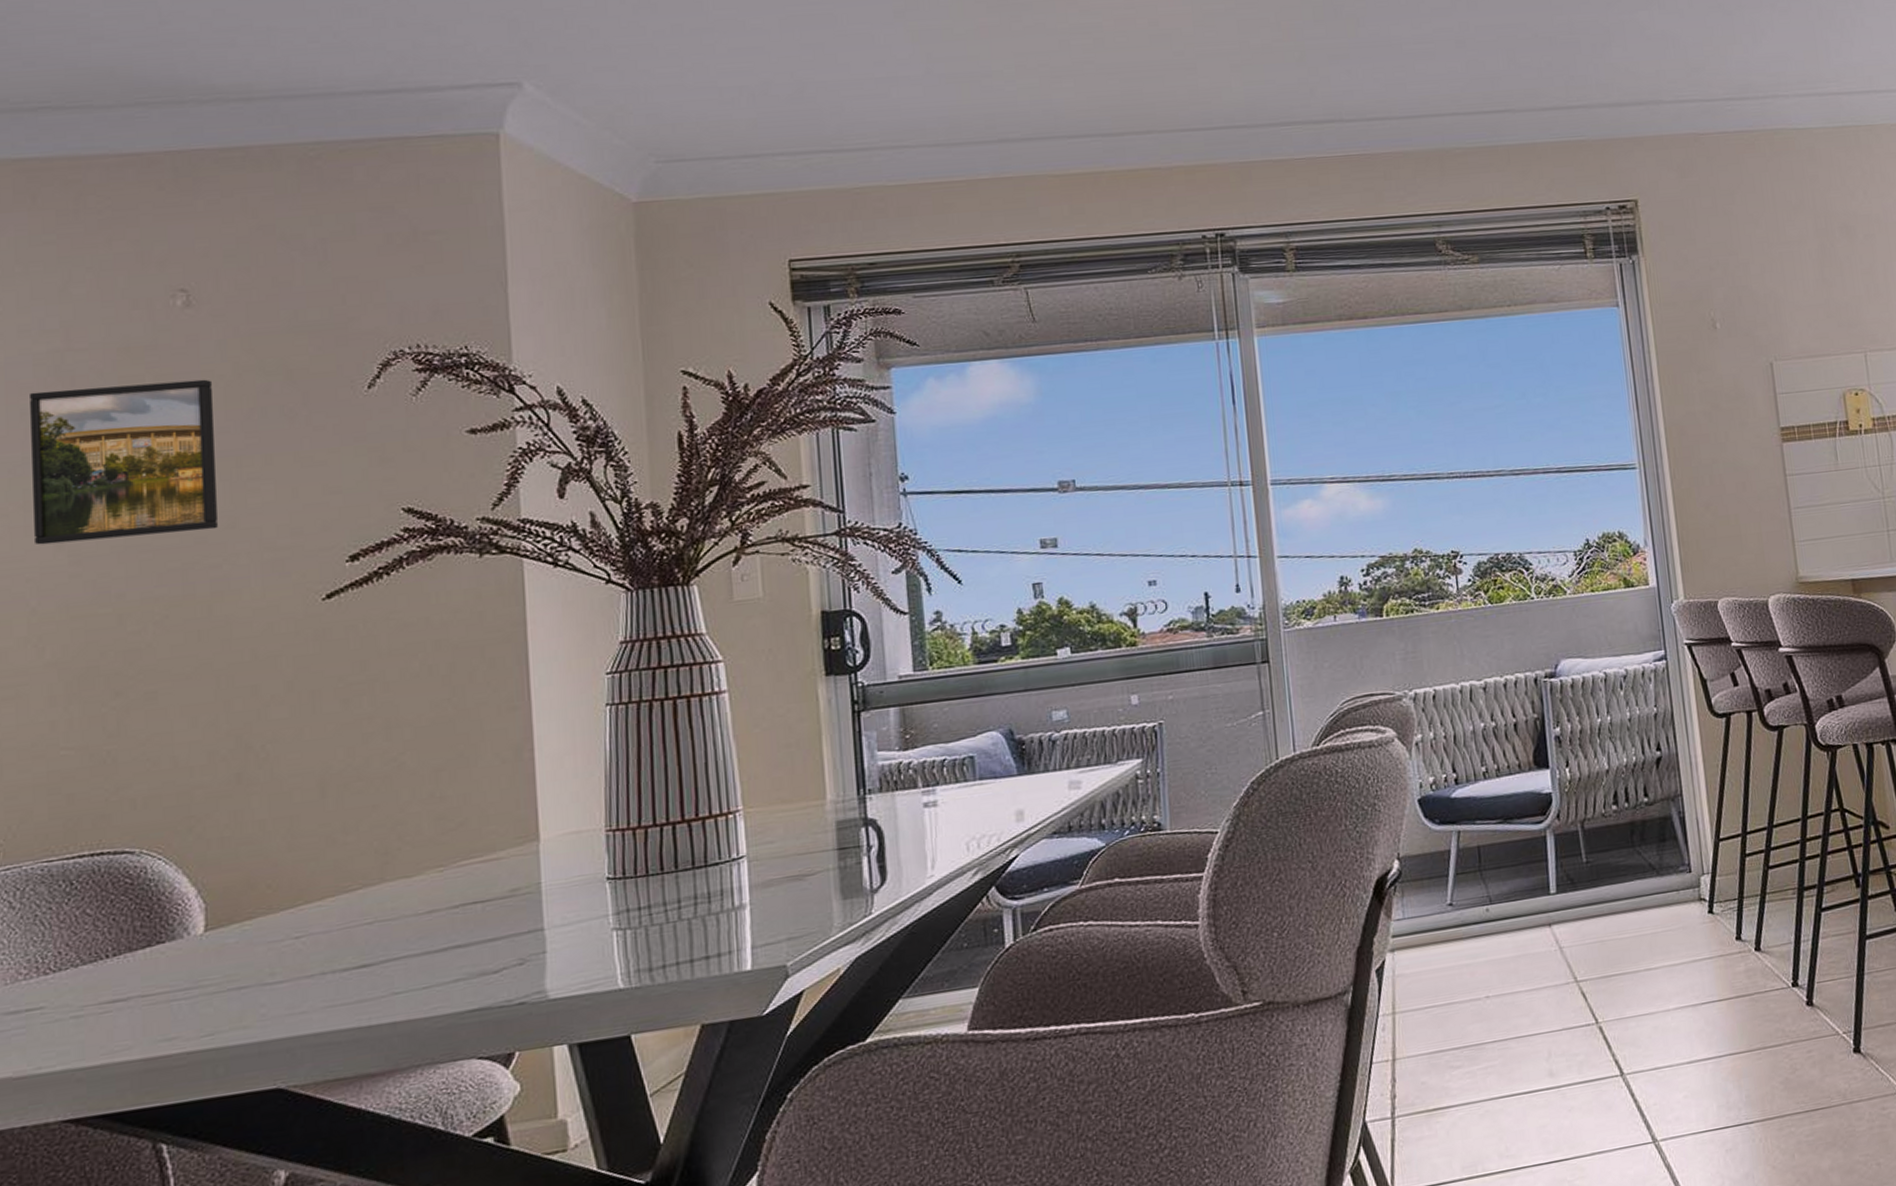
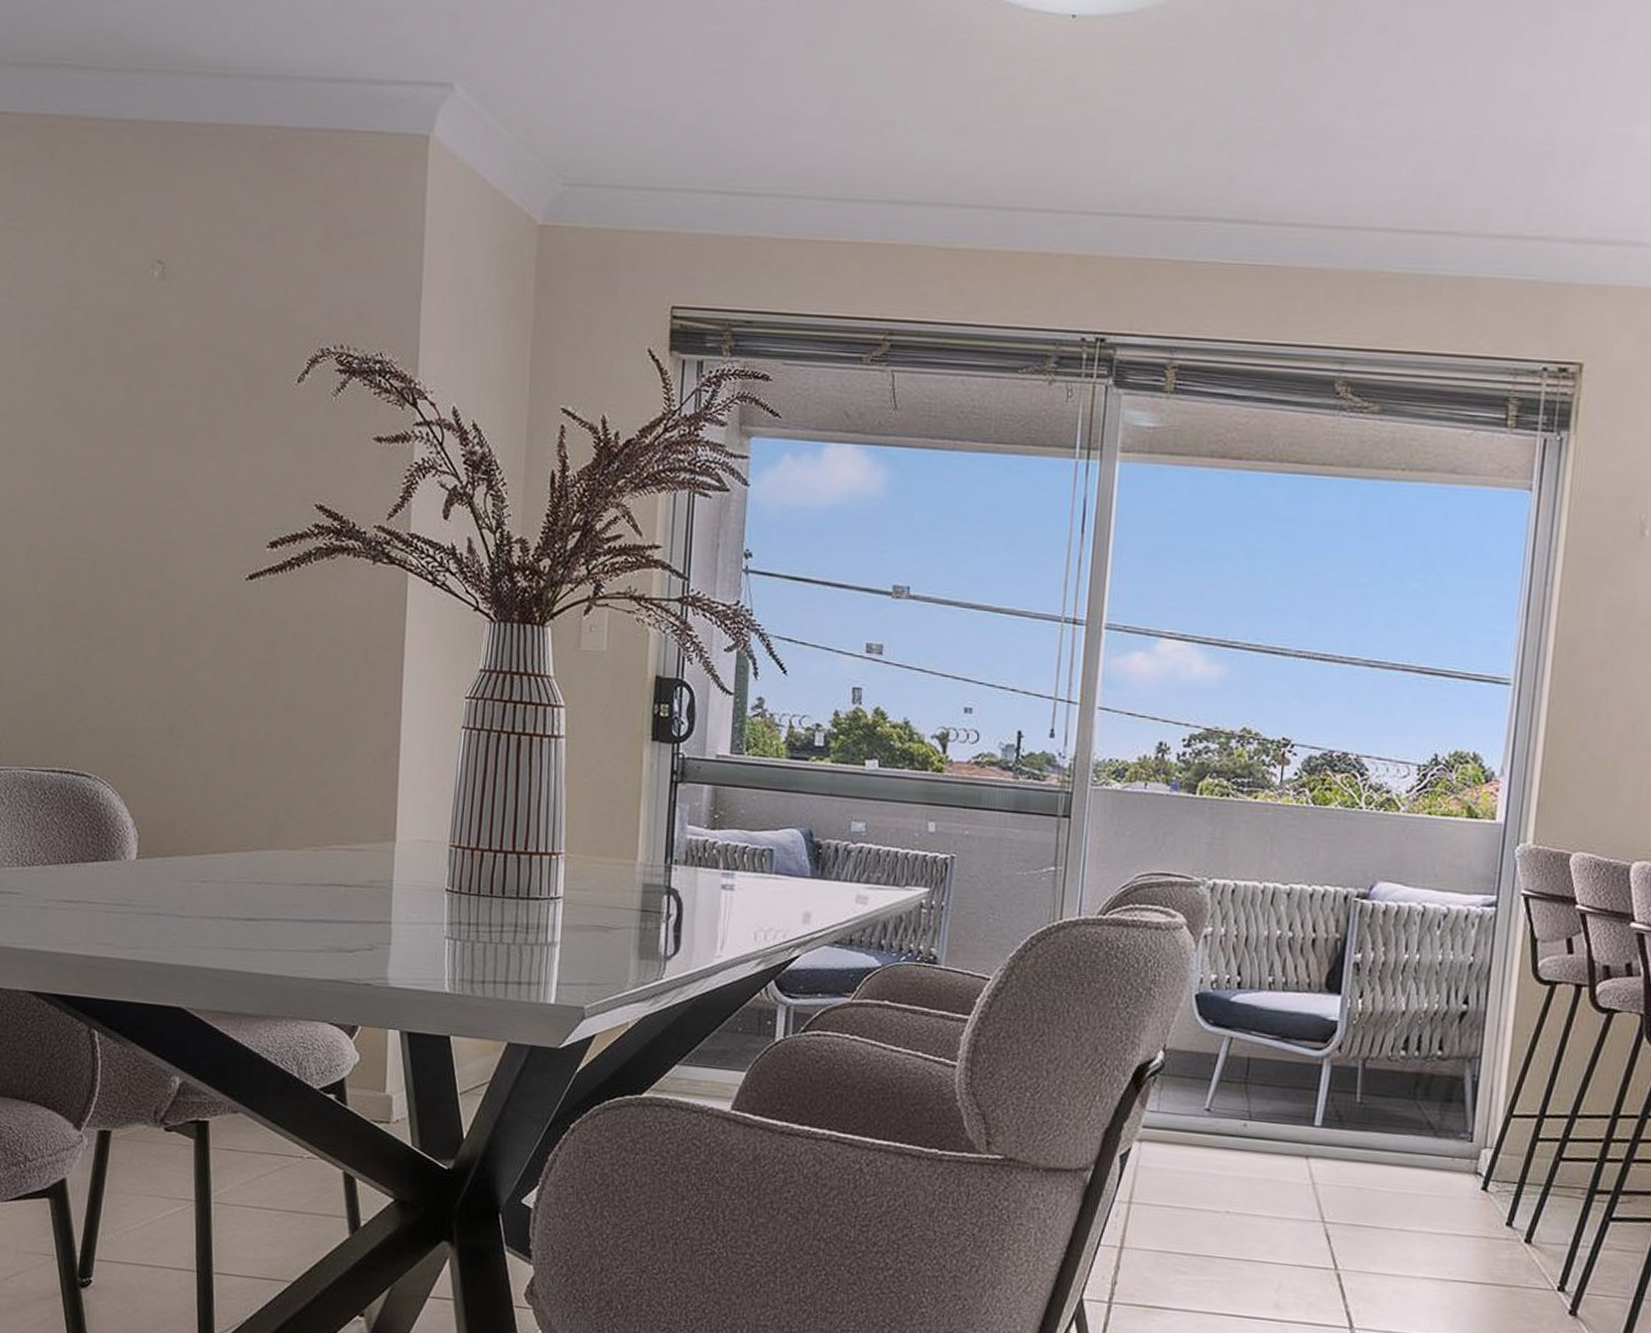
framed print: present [30,379,218,545] -> none [36,342,176,497]

